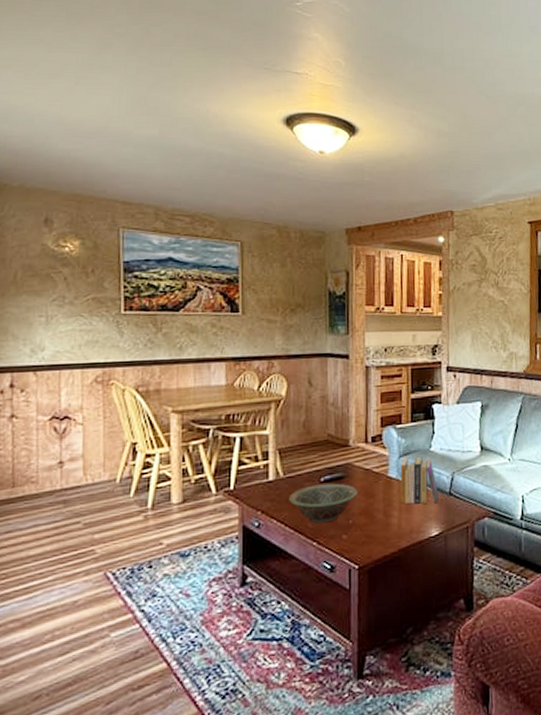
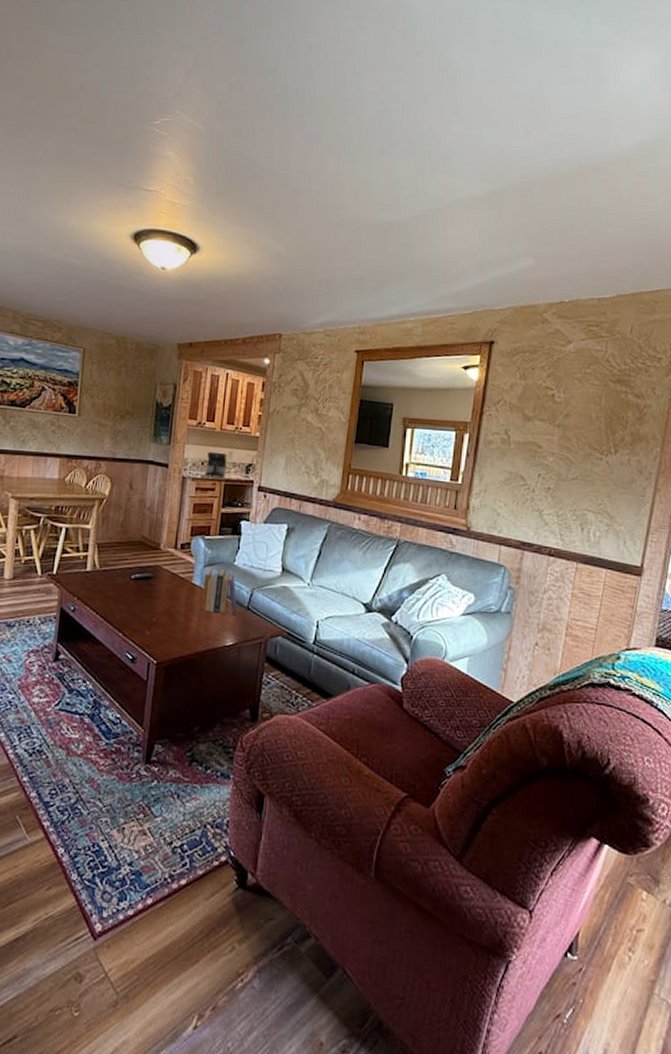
decorative bowl: present [288,483,358,524] -> none [101,580,164,617]
coffee maker: none [389,336,412,364] -> present [205,451,228,479]

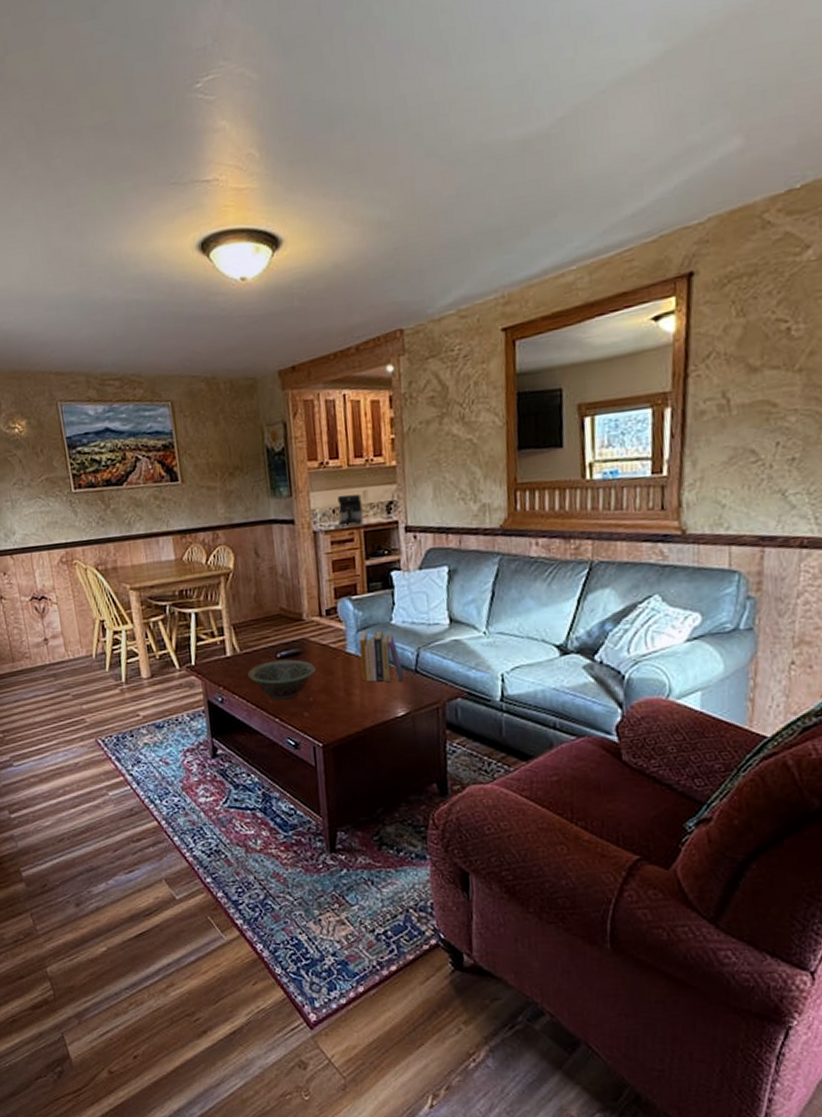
decorative bowl: none [101,580,164,617] -> present [247,659,316,700]

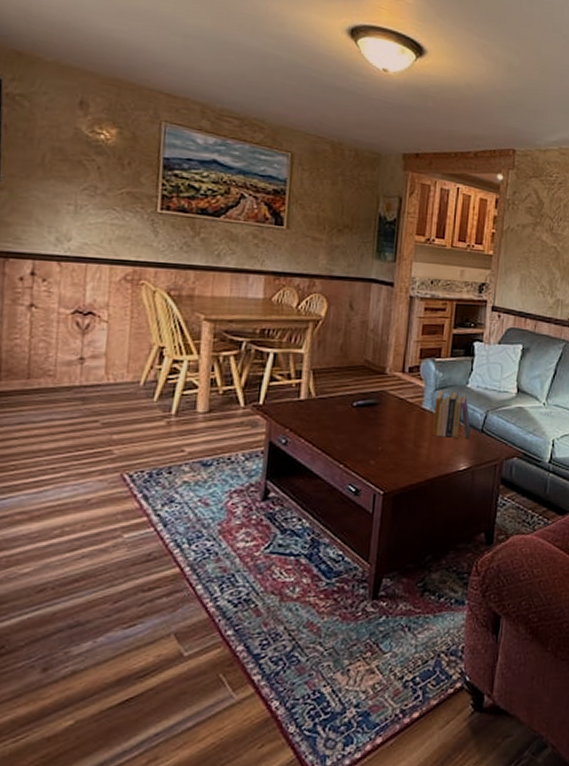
decorative bowl: present [247,659,316,700] -> none [318,408,390,447]
coffee maker: present [338,493,364,526] -> none [435,270,459,298]

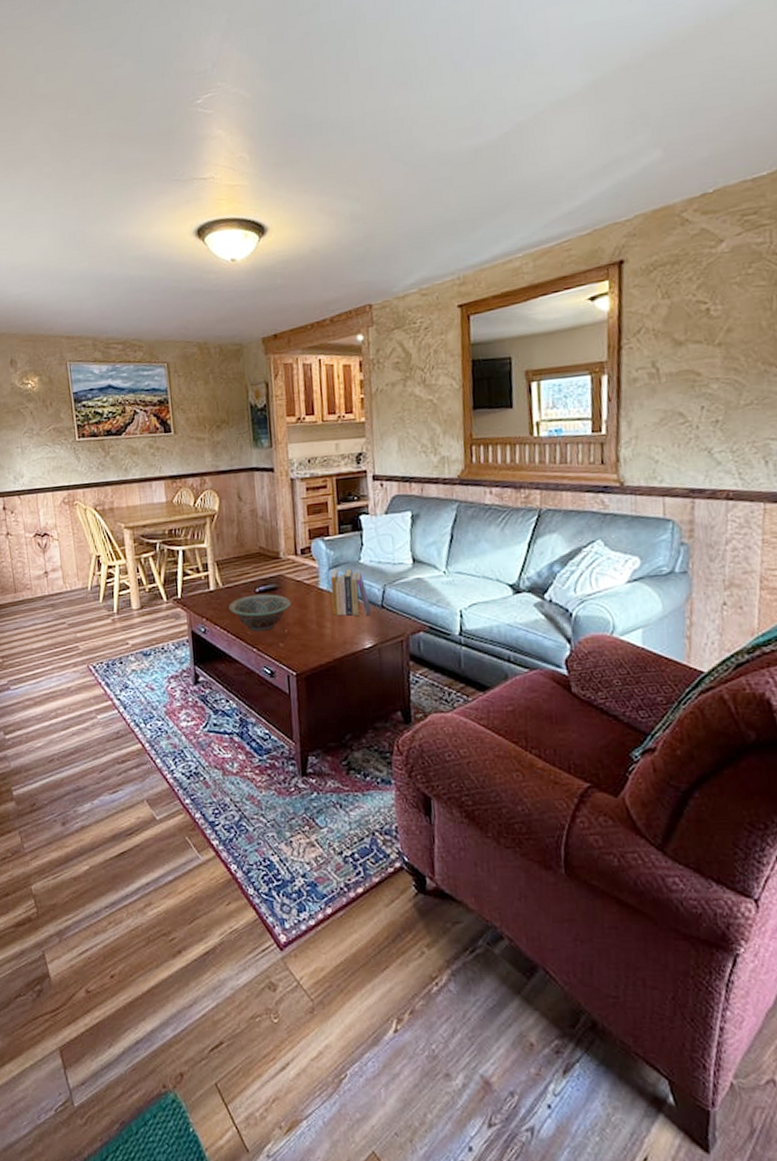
decorative bowl: none [318,408,390,447] -> present [228,594,291,632]

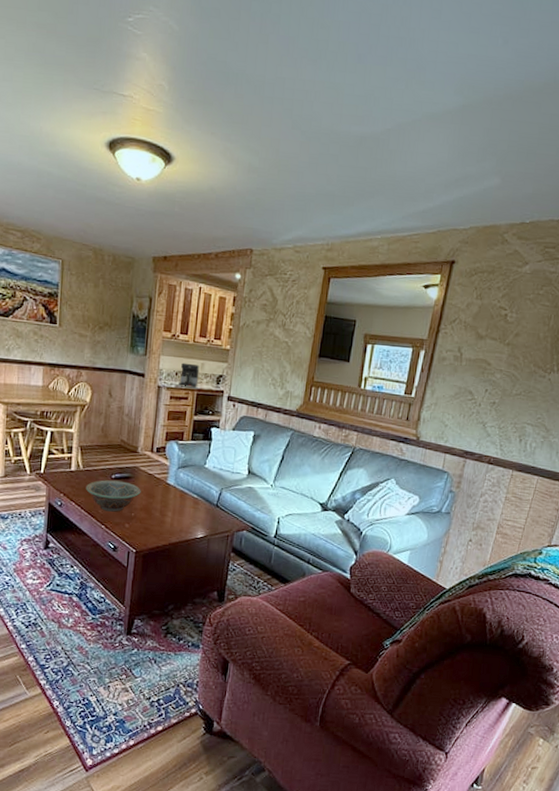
coffee maker: none [313,446,336,474] -> present [179,362,200,388]
books: present [330,568,371,617] -> none [175,469,207,512]

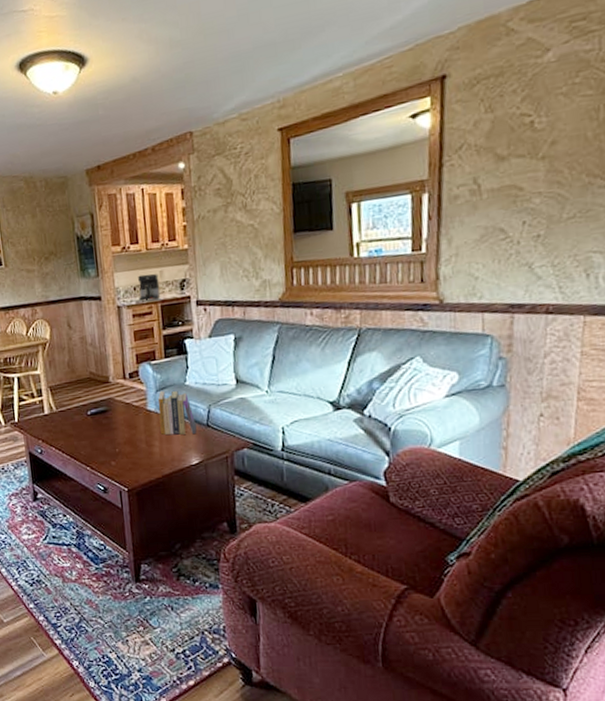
decorative bowl: present [85,480,141,512] -> none [62,416,121,451]
books: none [175,469,207,512] -> present [158,390,197,436]

